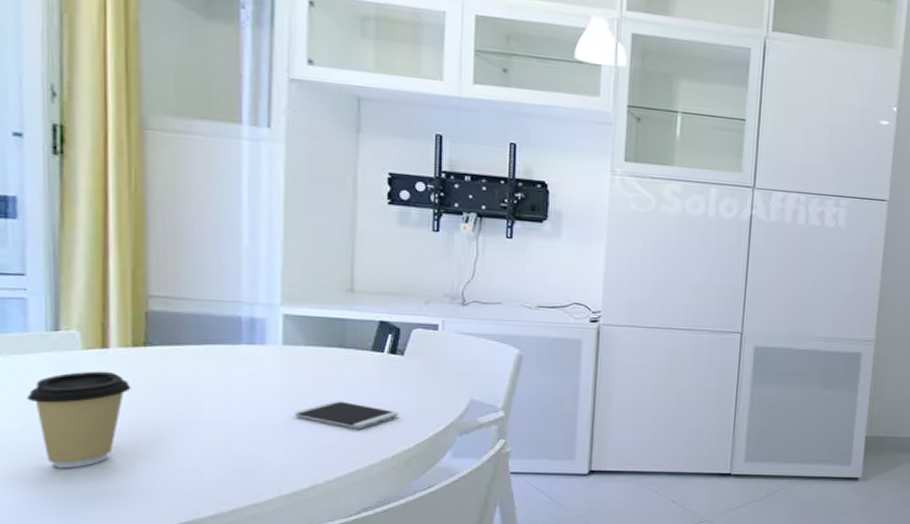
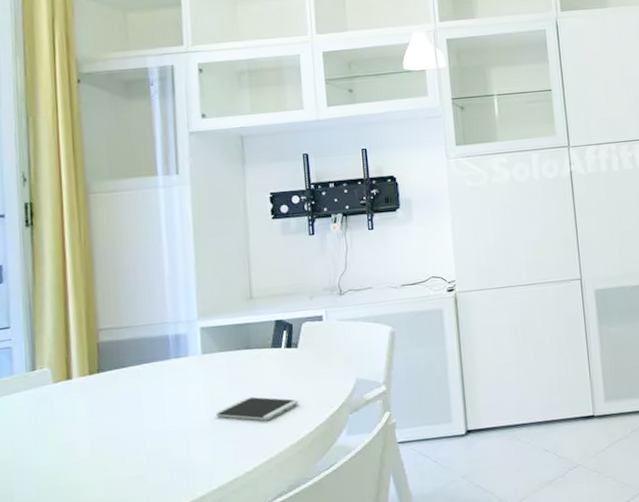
coffee cup: present [27,371,132,468] -> none [14,399,90,490]

